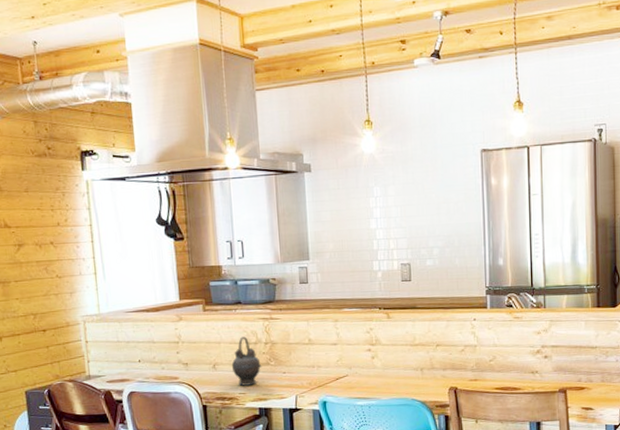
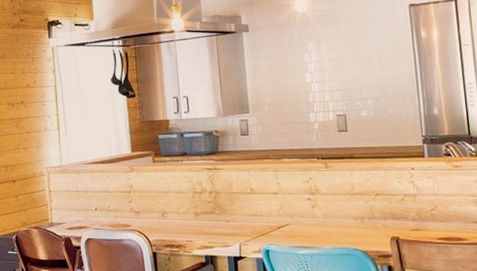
teapot: present [231,336,262,386] -> none [179,186,208,234]

